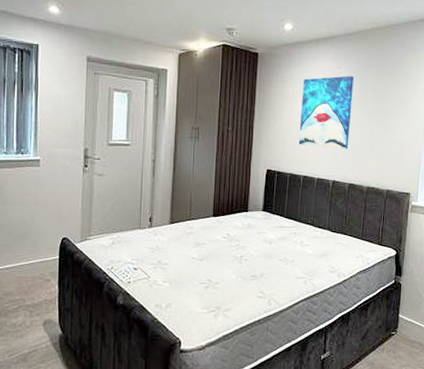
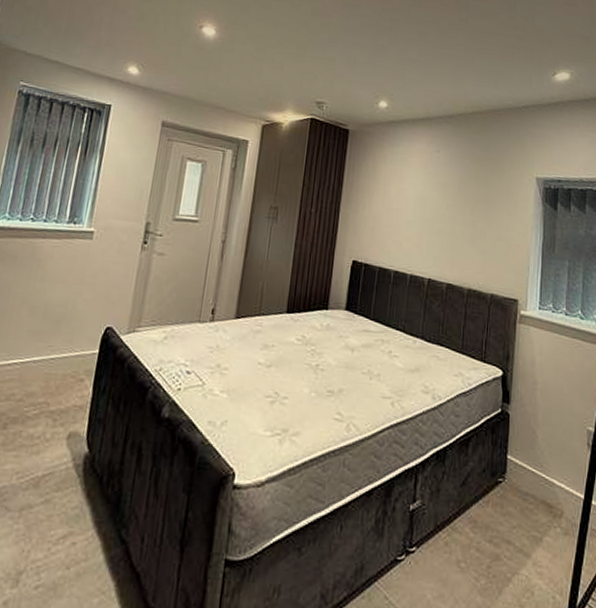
wall art: present [298,76,354,150] -> none [390,160,453,243]

